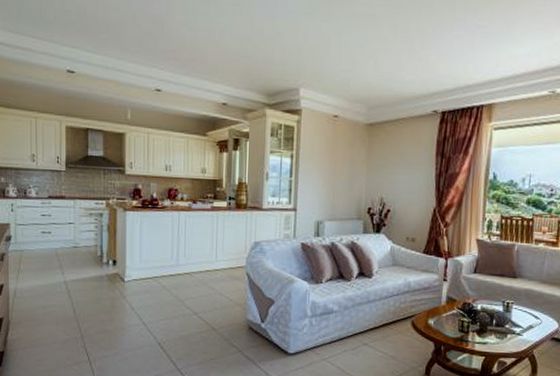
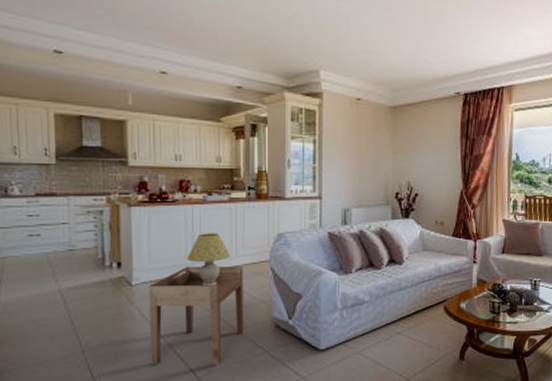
side table: none [138,267,222,359] -> present [149,266,244,366]
table lamp: none [172,238,212,287] -> present [187,233,231,287]

